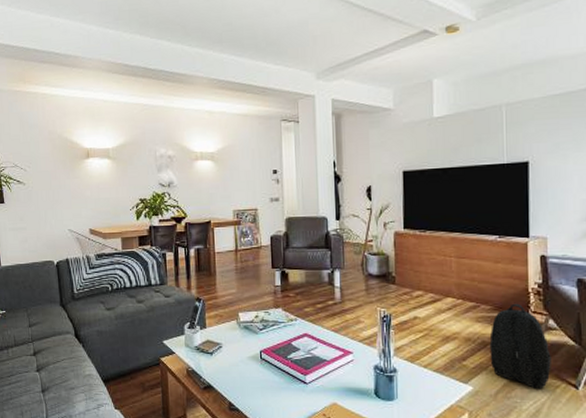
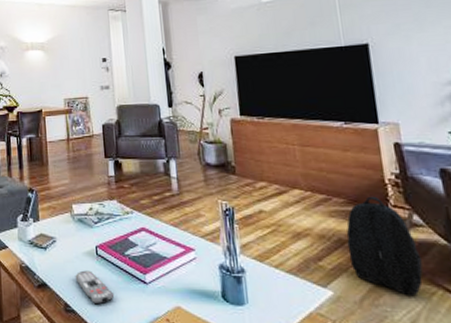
remote control: none [239,373,276,403] -> present [75,270,115,305]

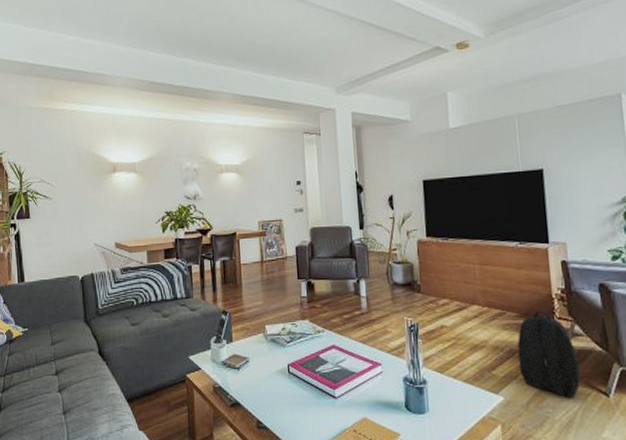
remote control: present [75,270,115,305] -> none [267,388,305,420]

